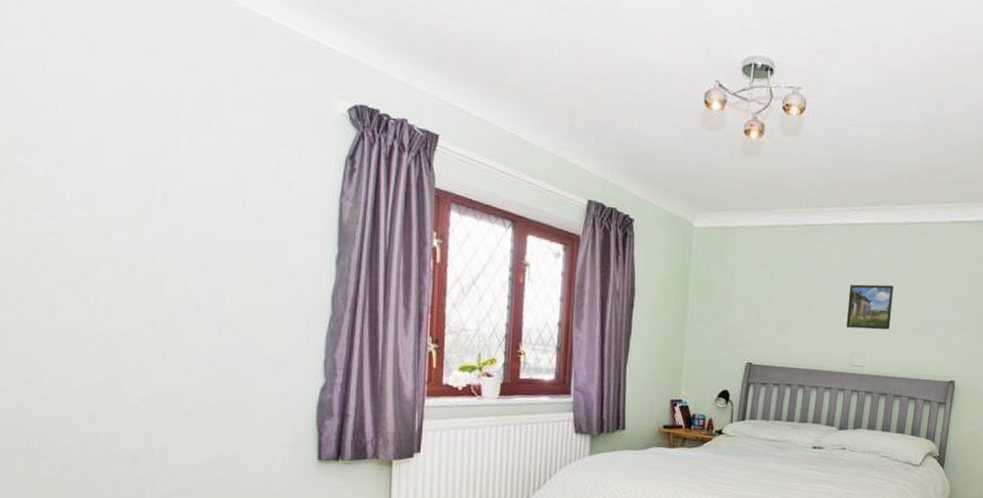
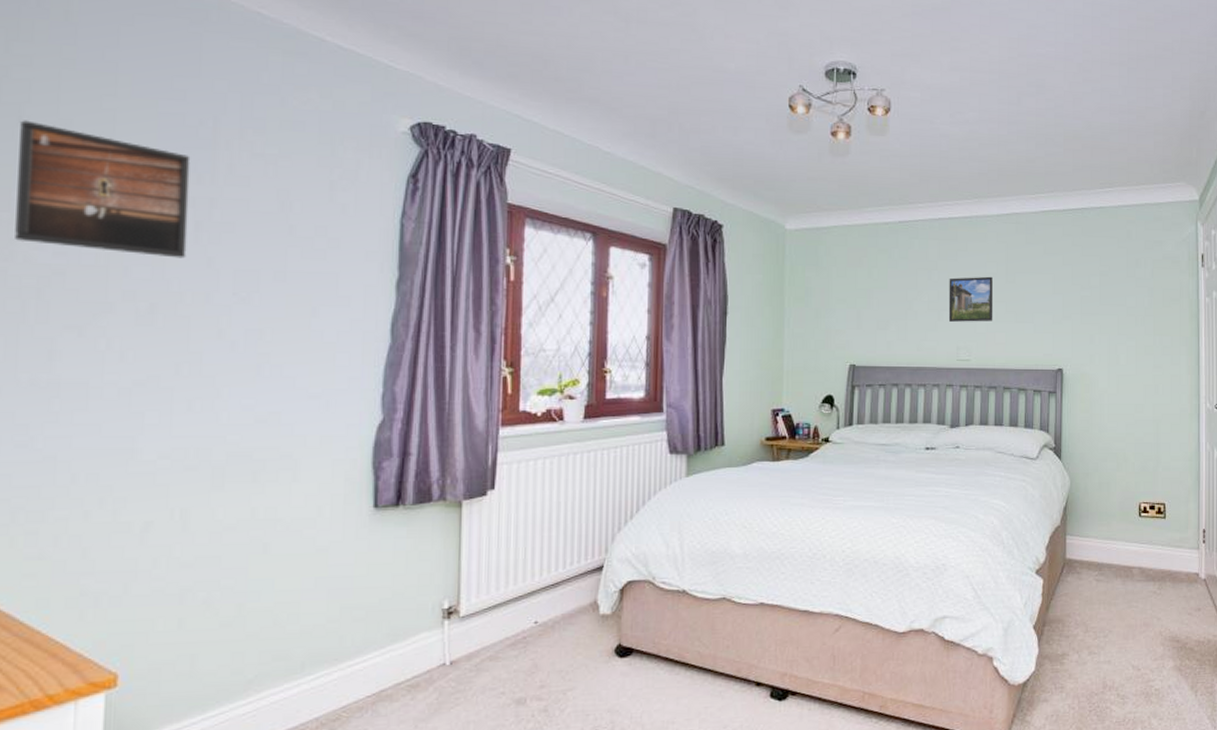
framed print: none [14,90,157,226] -> present [15,120,191,259]

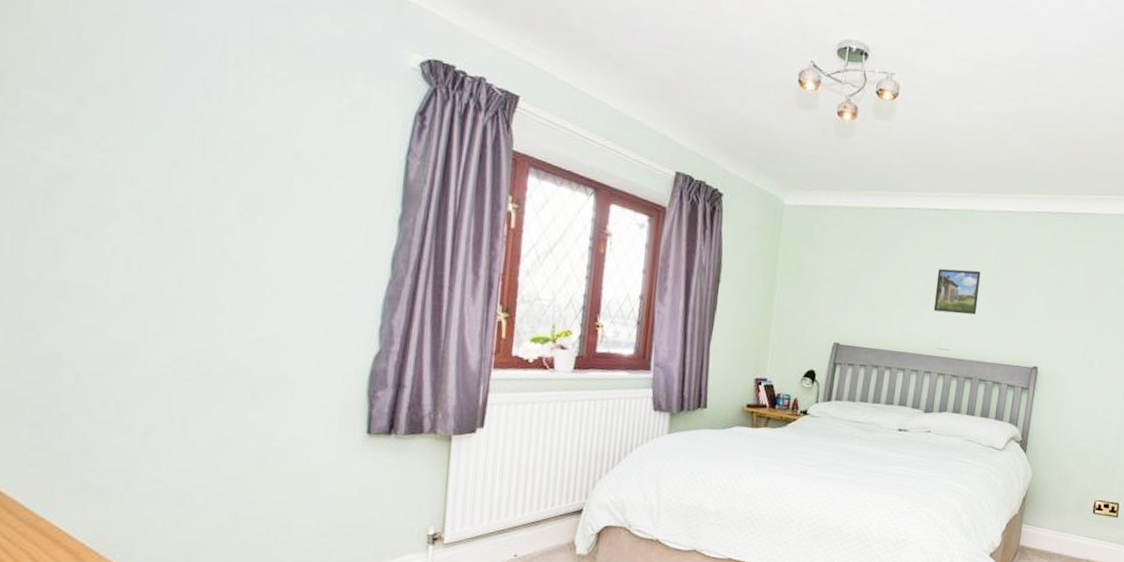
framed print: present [15,120,191,259] -> none [23,16,200,173]

